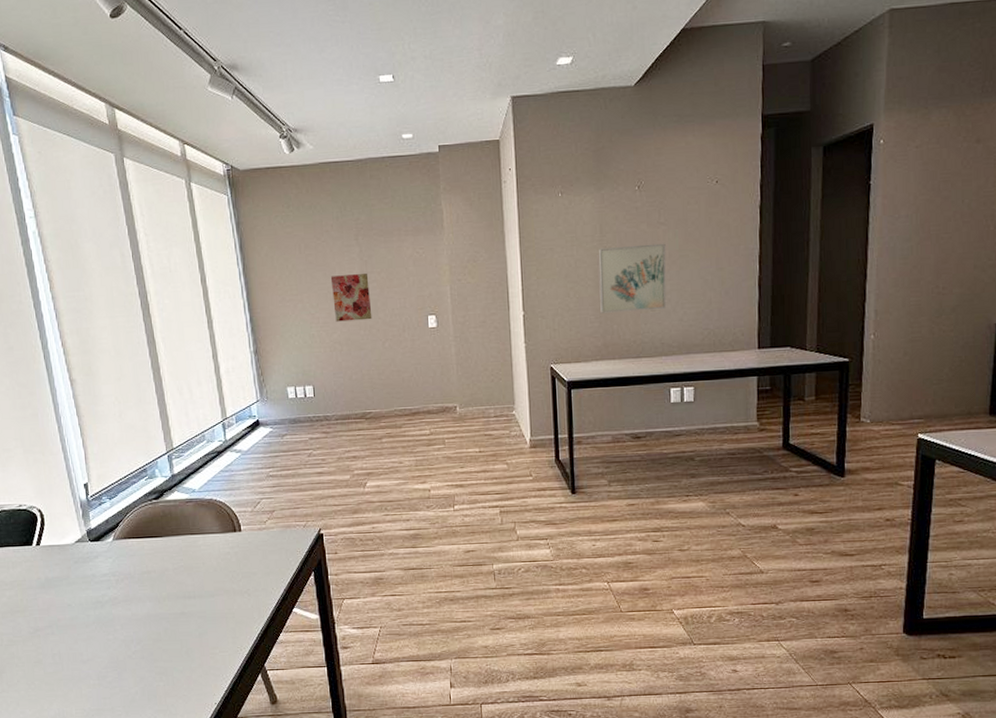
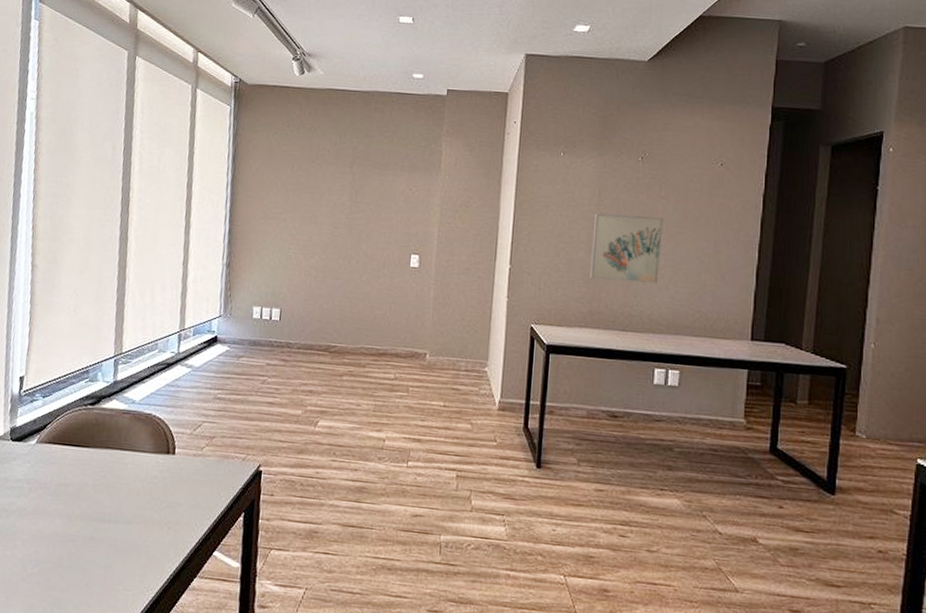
wall art: present [330,274,372,322] -> none [316,200,357,250]

